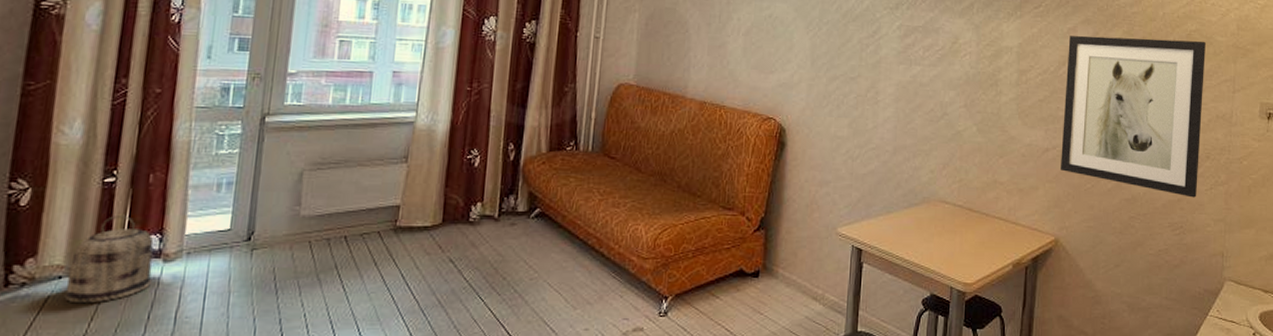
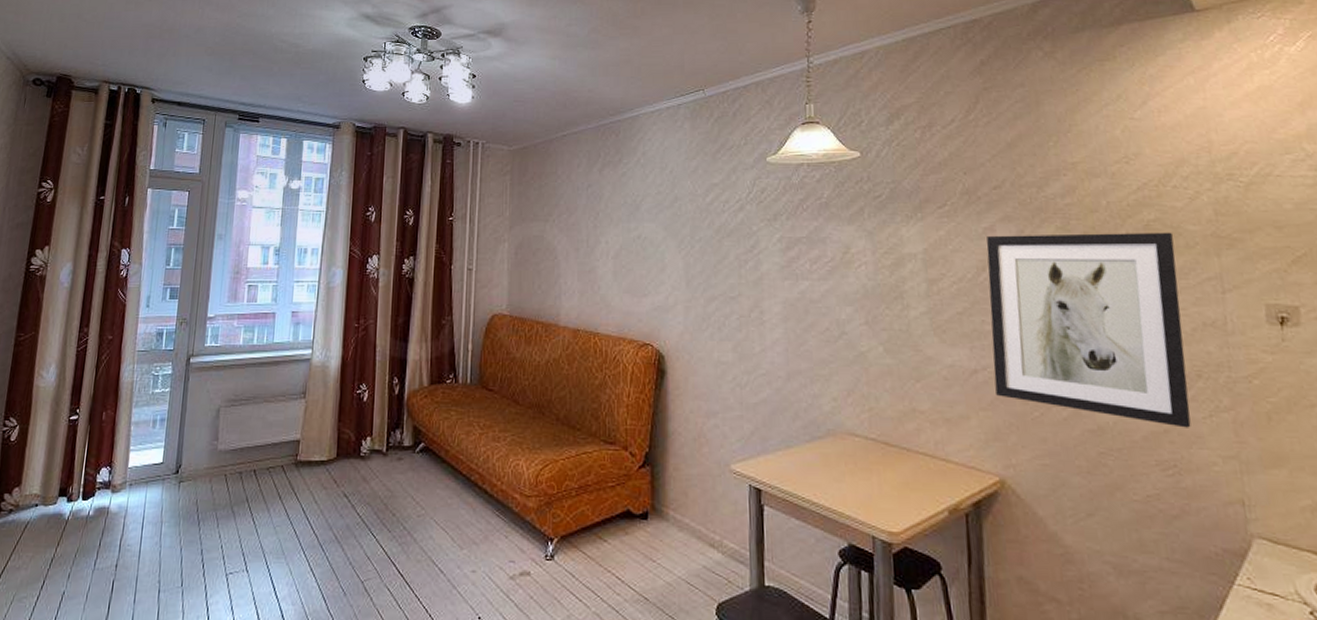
basket: present [64,216,154,304] -> none [39,450,105,530]

